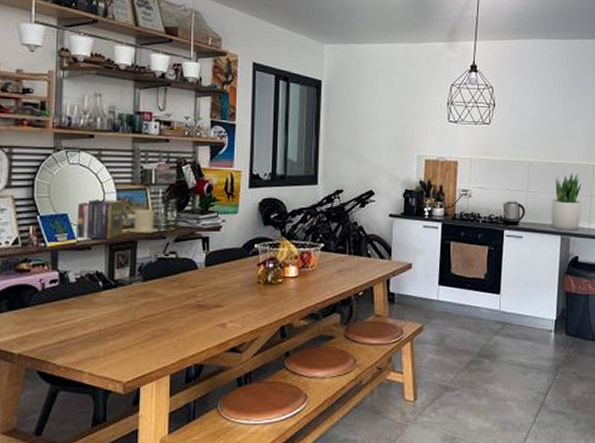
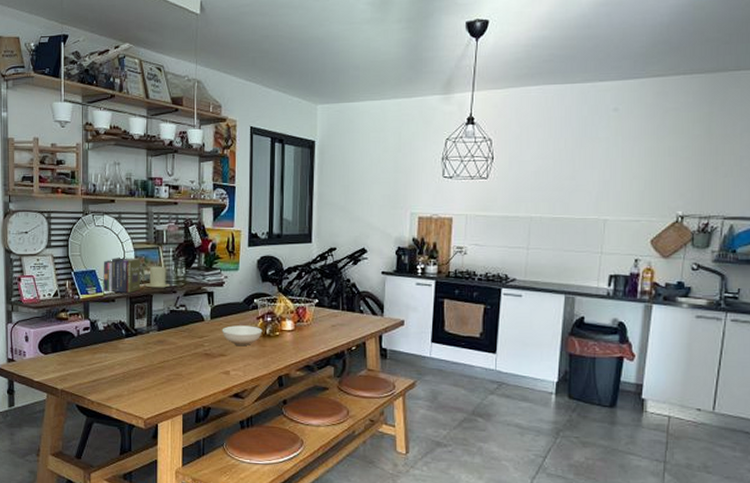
bowl: none [217,273,264,295] -> present [221,325,263,345]
kettle: present [502,201,526,226] -> none [500,258,526,285]
planter: present [551,173,582,231] -> none [554,229,591,290]

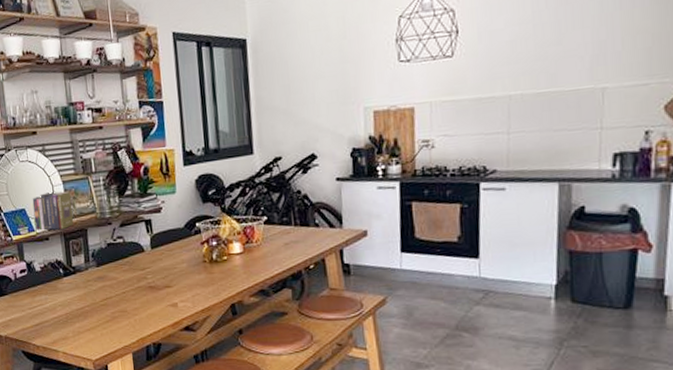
candle: present [145,266,170,289] -> none [77,197,105,223]
bowl: present [221,325,263,345] -> none [164,252,209,275]

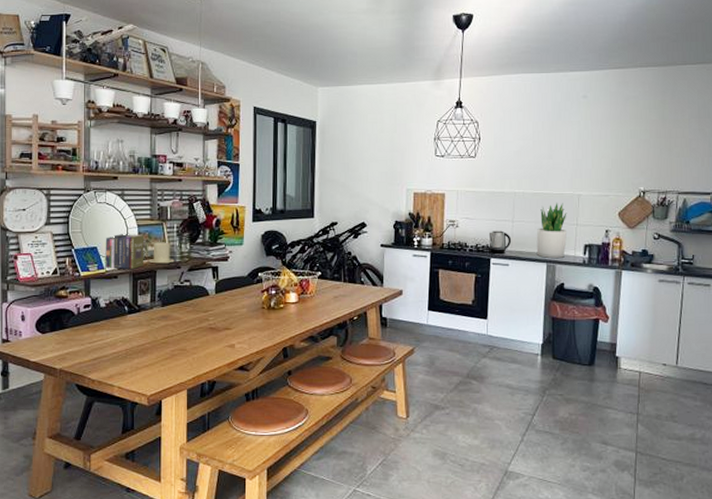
candle: none [77,197,105,223] -> present [148,242,174,265]
kettle: none [475,146,508,178] -> present [488,230,512,255]
planter: none [542,101,587,176] -> present [536,203,567,259]

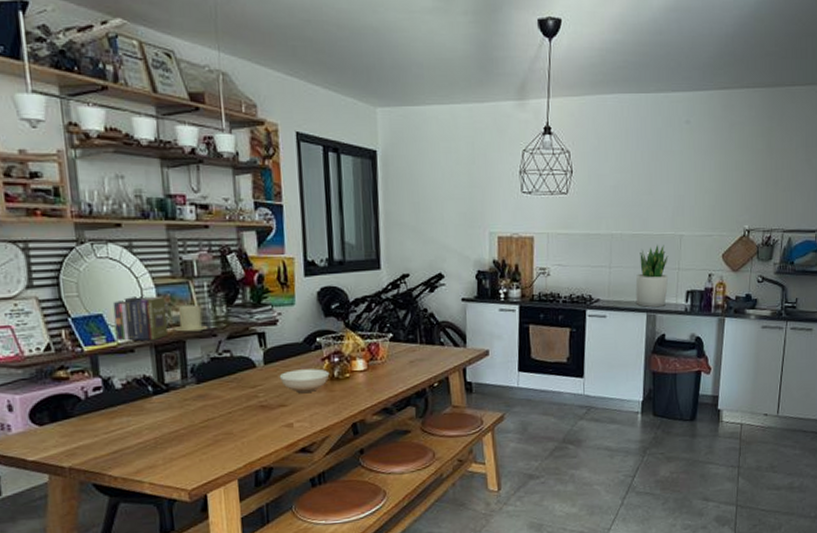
bowl: none [226,299,267,319] -> present [279,368,330,393]
kettle: present [488,230,512,255] -> none [583,278,609,306]

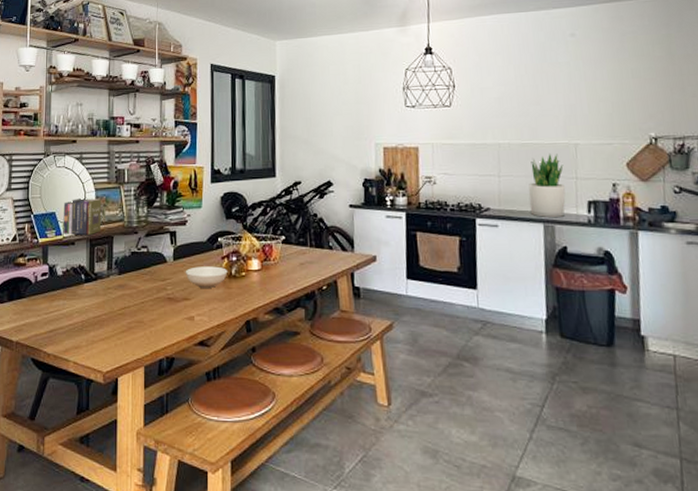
candle: present [173,305,208,334] -> none [105,206,132,230]

